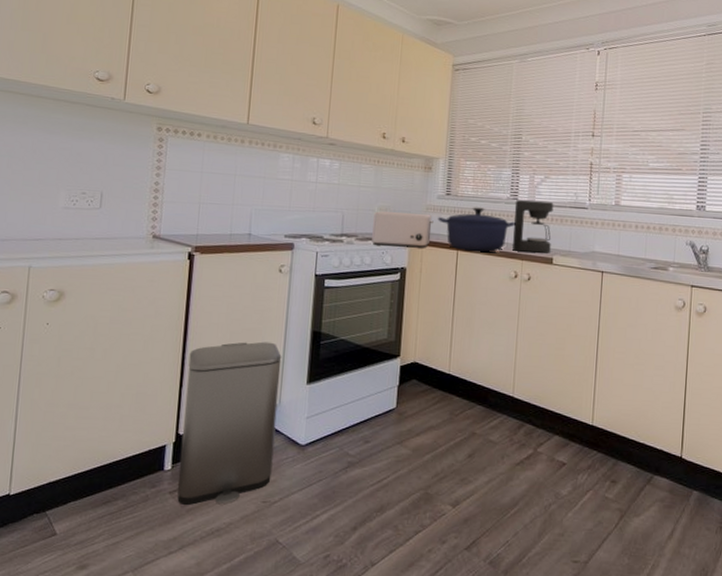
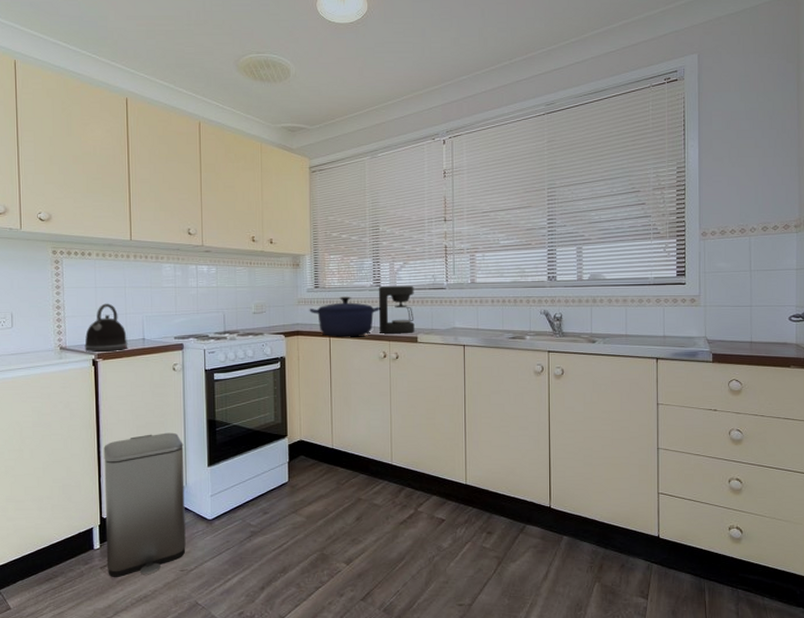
kettle: none [181,191,232,245] -> present [84,303,128,352]
toaster: present [372,210,434,249] -> none [251,306,306,340]

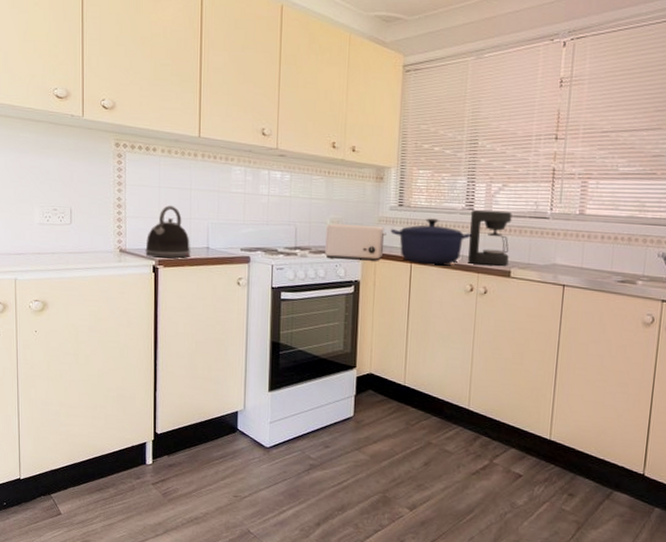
pedal bin: present [104,432,186,577] -> none [158,351,244,497]
toaster: none [251,306,306,340] -> present [325,223,386,262]

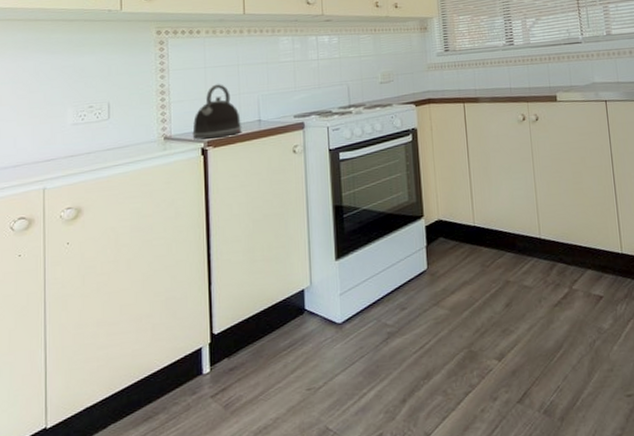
toaster: present [325,223,386,262] -> none [378,72,437,112]
cooking pot: present [390,218,471,266] -> none [440,58,516,103]
coffee maker: present [468,210,512,266] -> none [511,42,553,95]

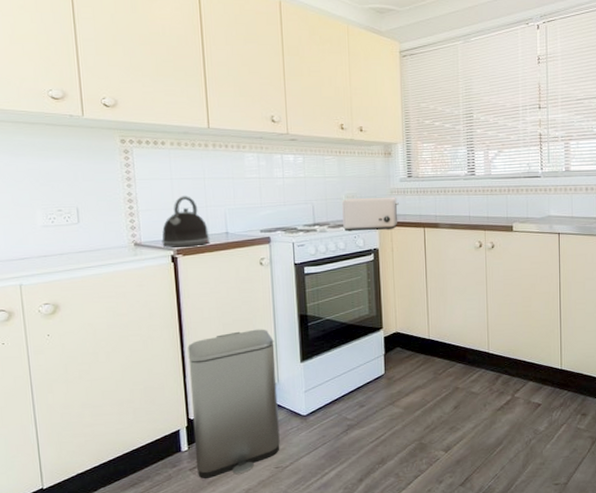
pedal bin: none [214,224,313,407] -> present [188,329,280,478]
toaster: none [378,72,437,112] -> present [342,197,399,232]

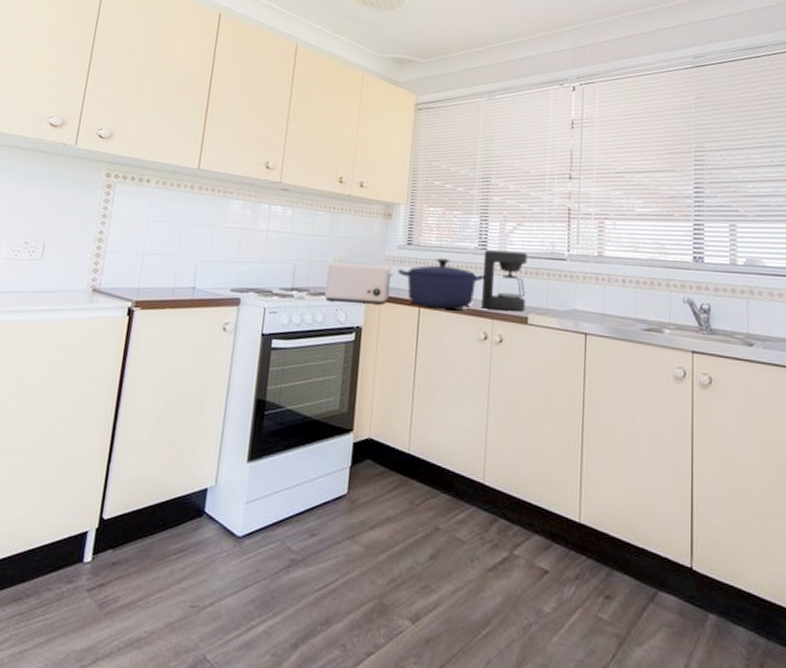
kettle: present [161,196,210,248] -> none [121,240,175,300]
pedal bin: present [188,329,280,478] -> none [95,410,221,608]
cooking pot: none [402,186,476,228] -> present [397,258,485,311]
coffee maker: none [473,175,510,224] -> present [482,250,528,312]

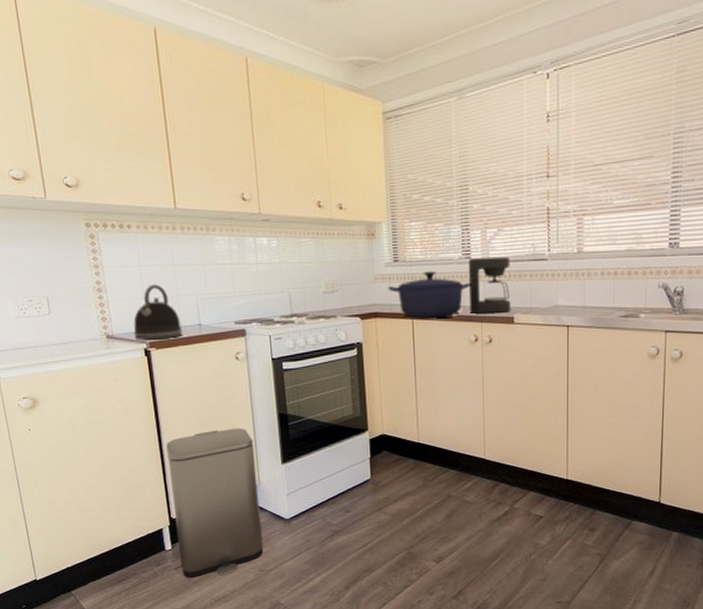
pedal bin: none [95,410,221,608] -> present [166,428,264,578]
kettle: none [121,240,175,300] -> present [133,284,183,340]
toaster: present [325,262,393,306] -> none [321,284,384,324]

